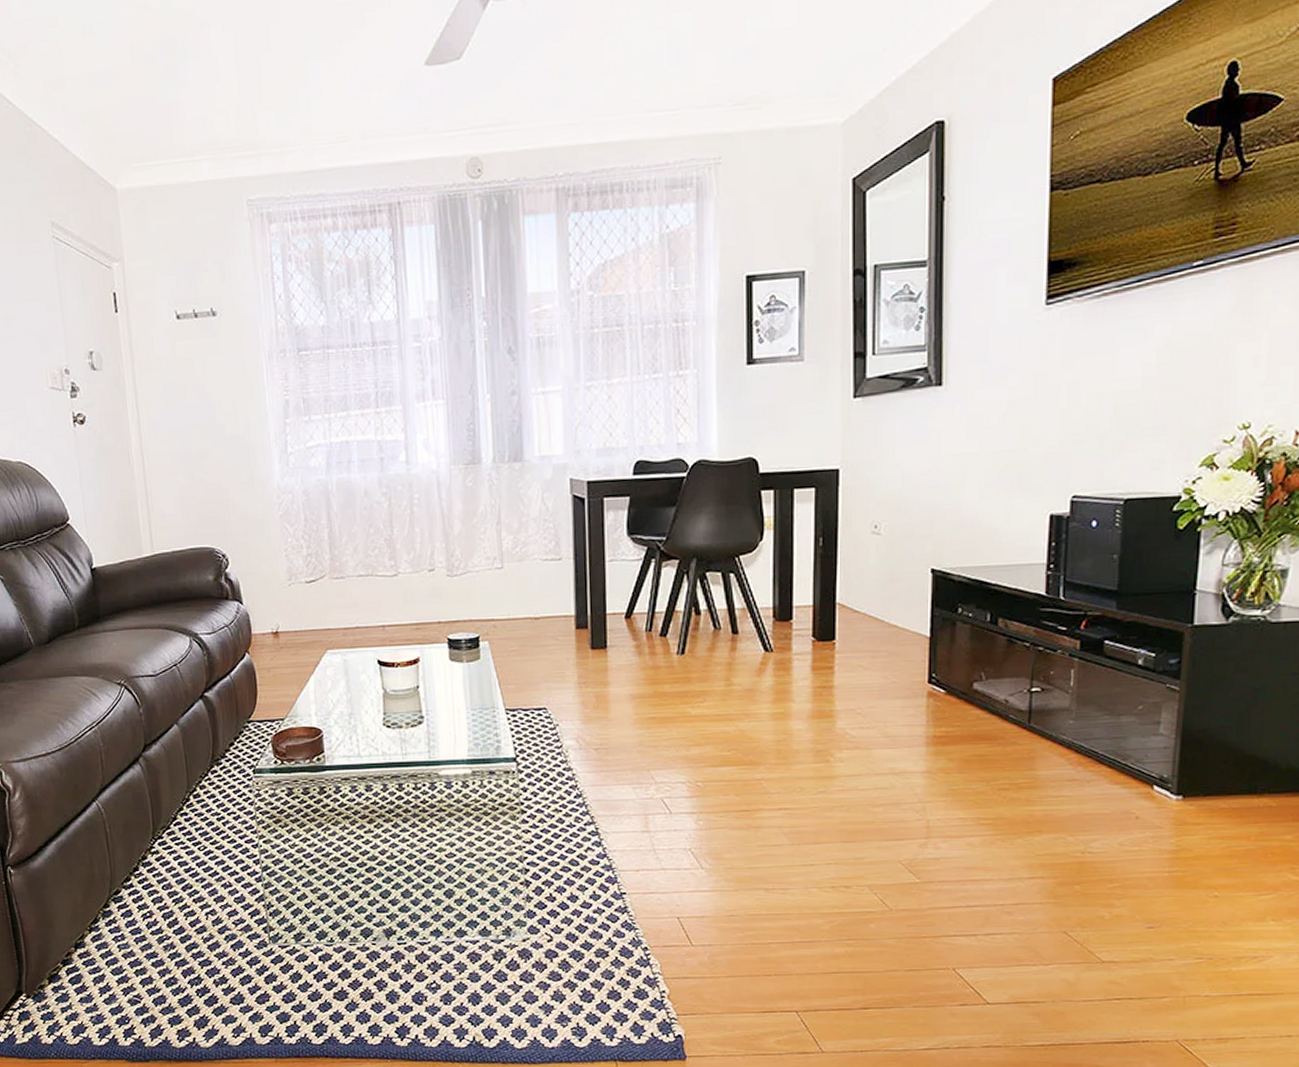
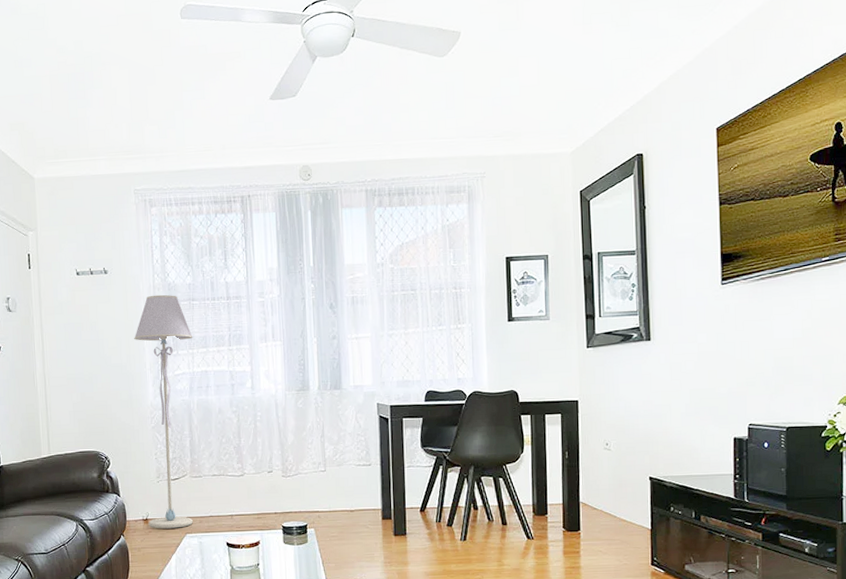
floor lamp: none [253,341,335,644] -> present [134,294,193,529]

